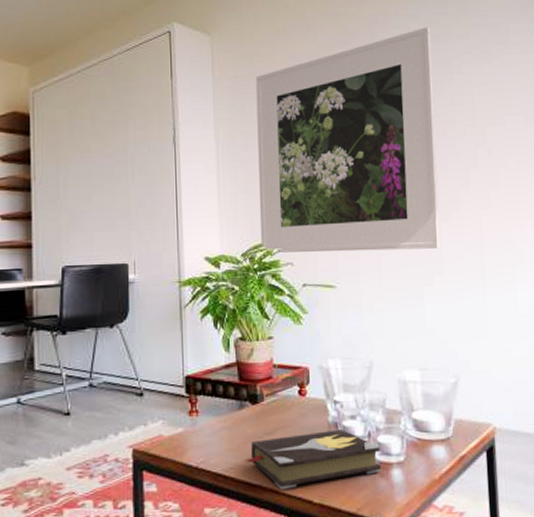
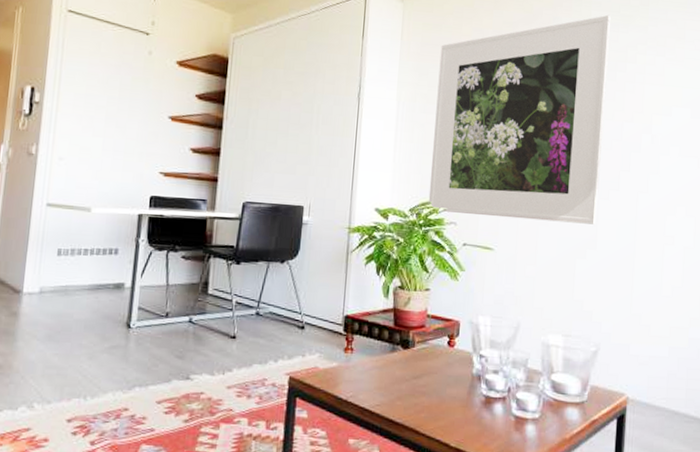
hardback book: present [245,430,382,490] -> none [391,381,518,431]

